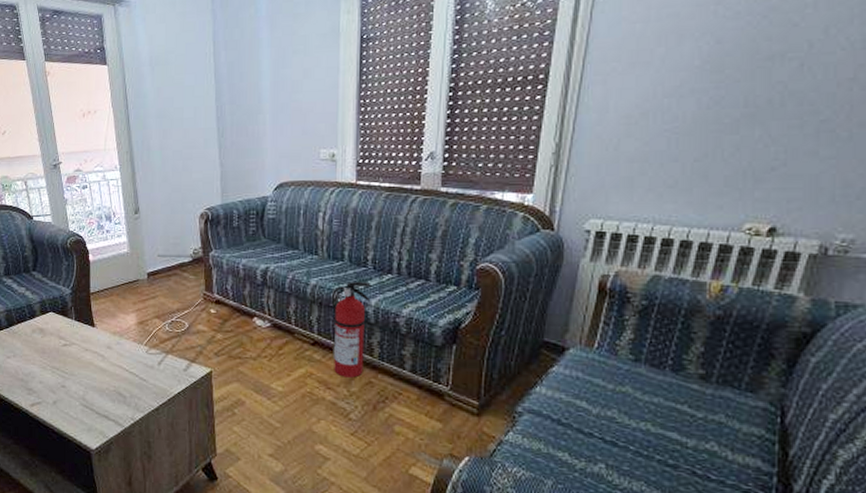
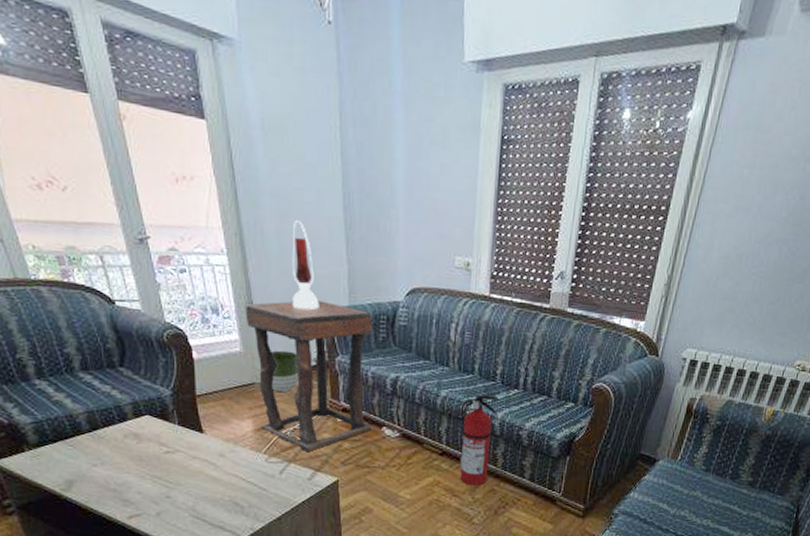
side table: none [133,202,243,344] -> present [245,301,372,453]
planter: none [153,249,177,287] -> present [271,350,299,392]
table lamp: none [172,134,195,210] -> present [292,219,319,310]

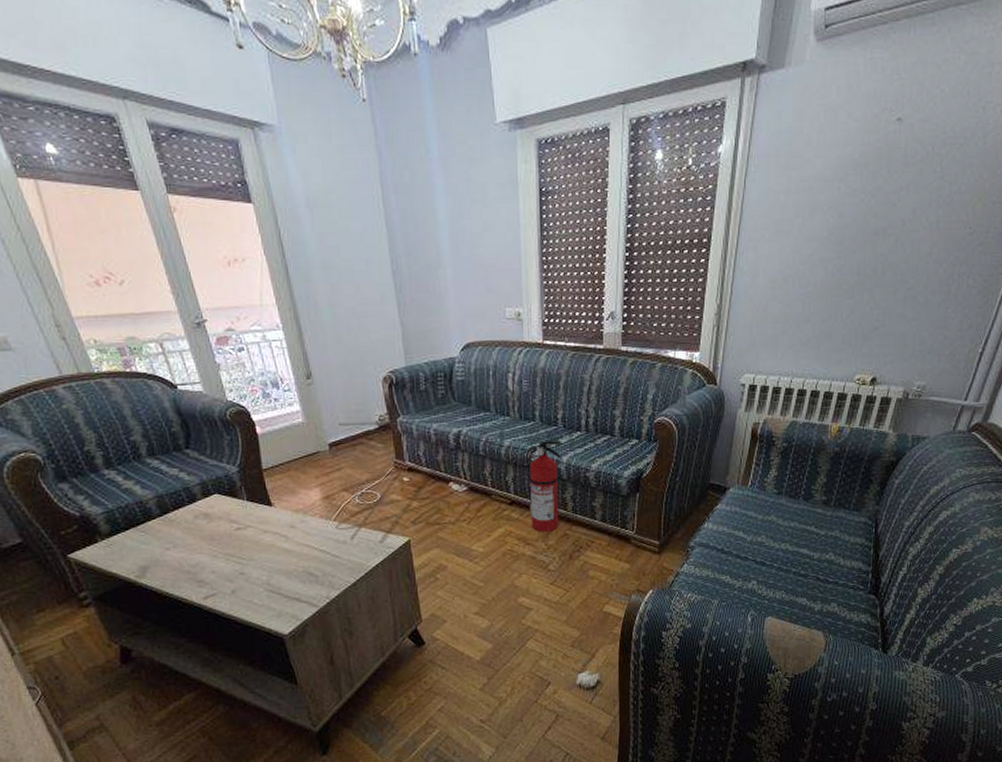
side table: present [245,301,372,453] -> none [304,365,439,515]
planter: present [271,350,299,392] -> none [333,417,363,457]
table lamp: present [292,219,319,310] -> none [345,288,377,374]

